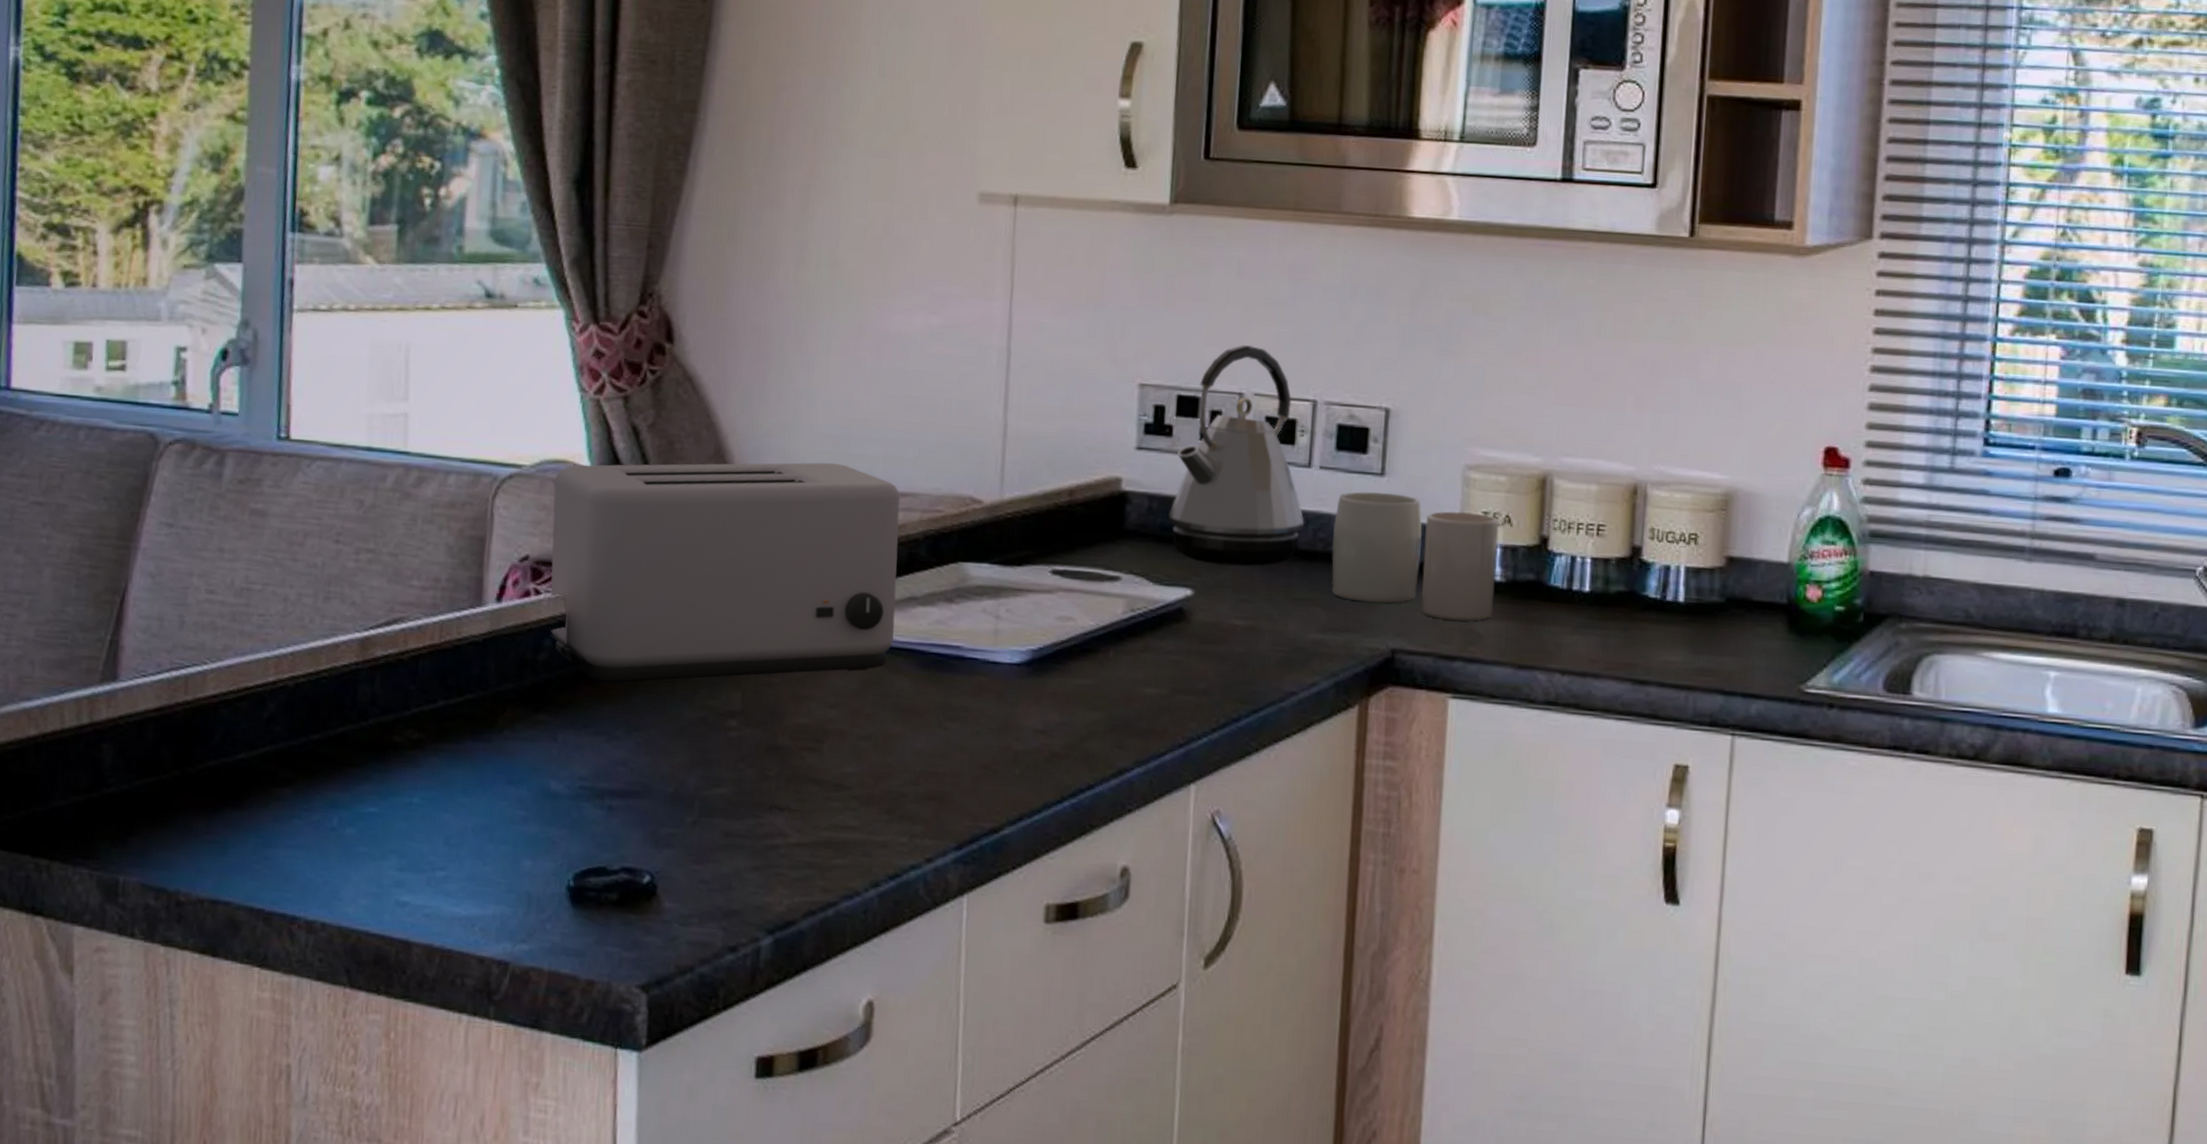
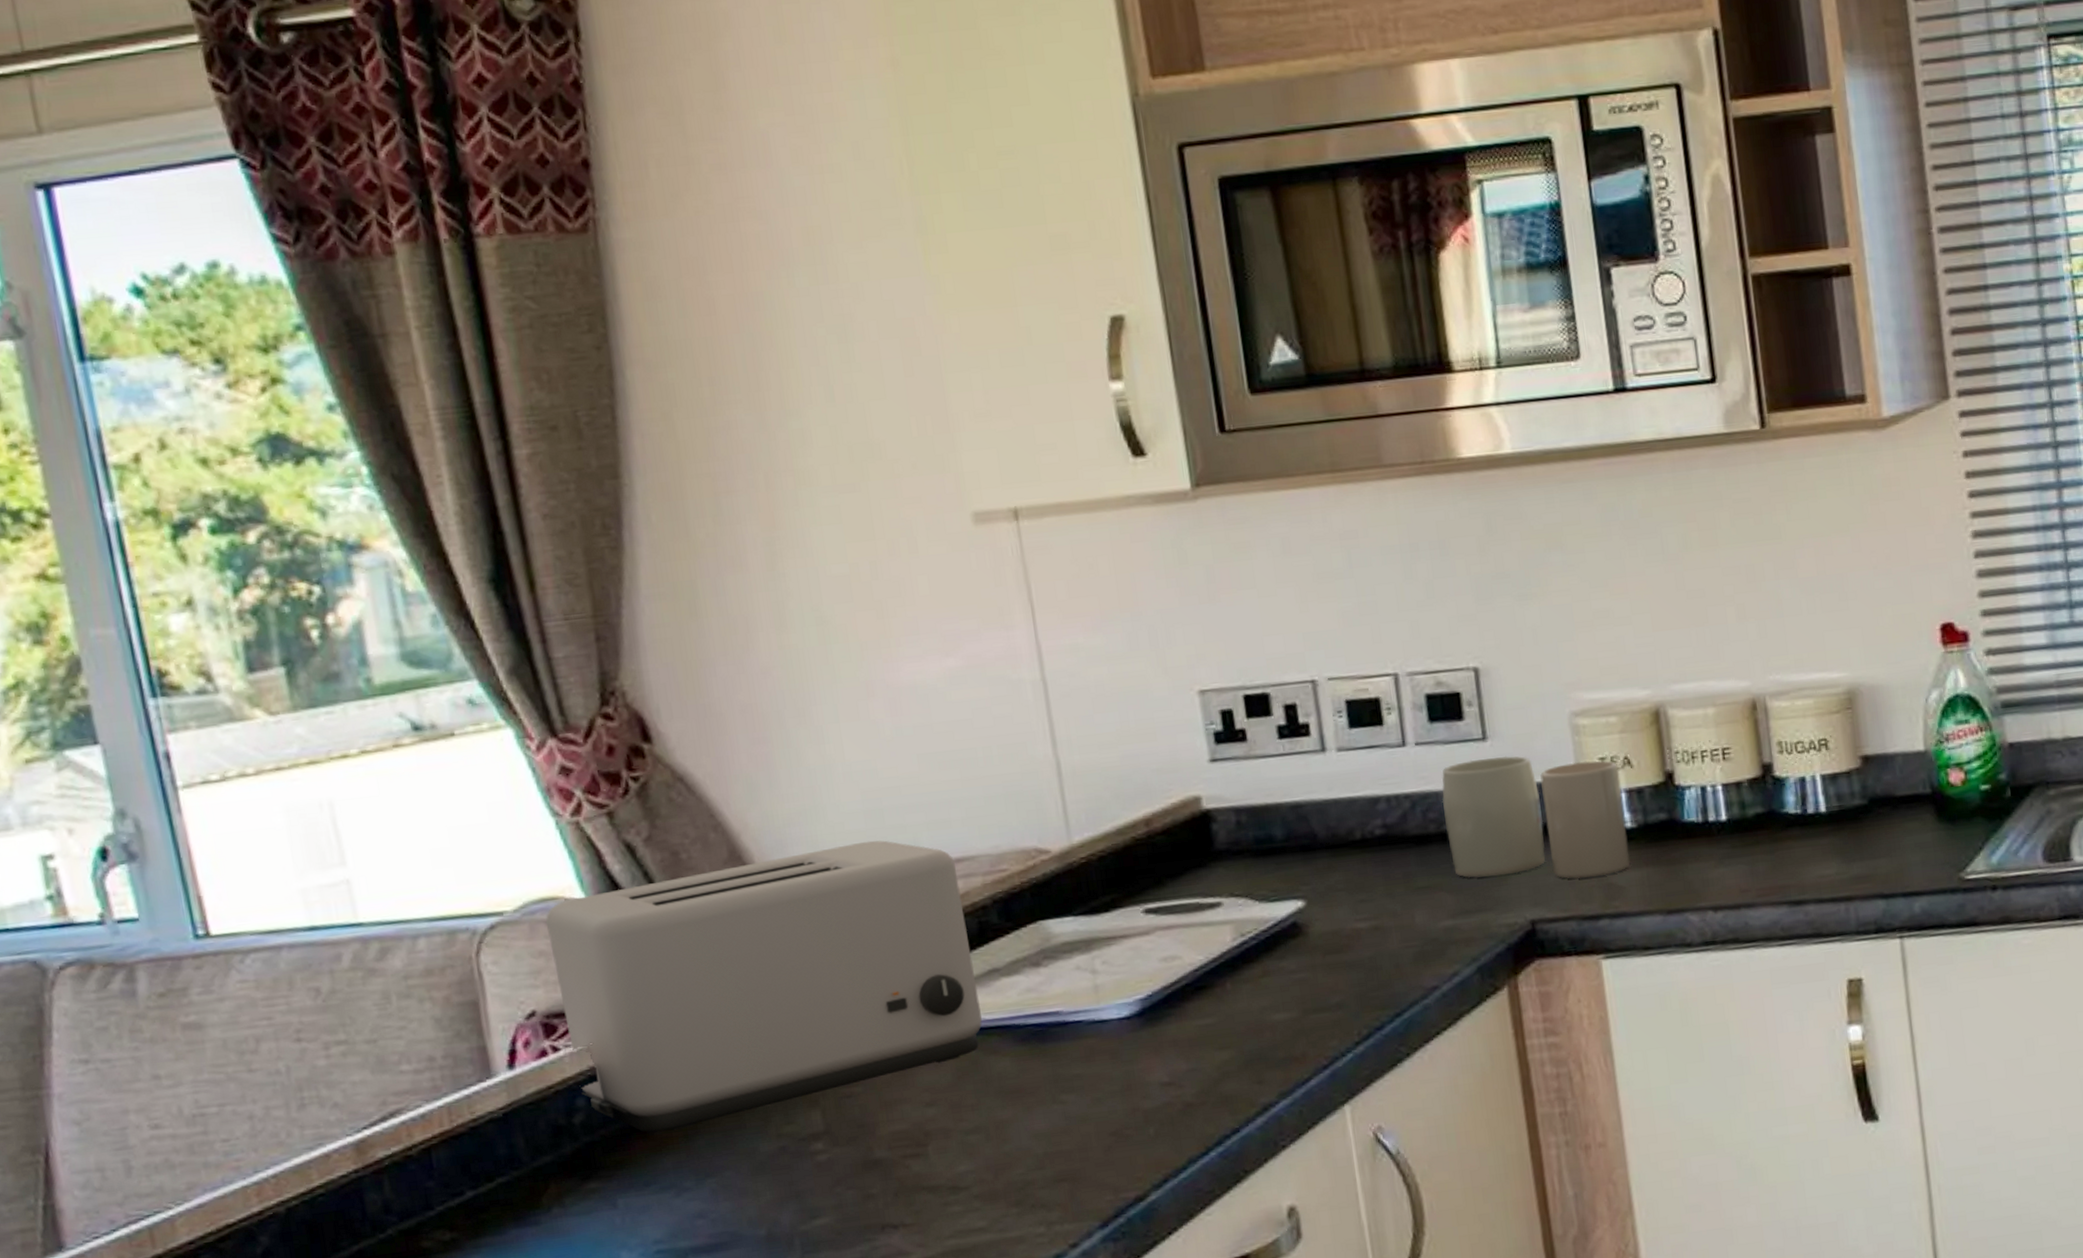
kettle: present [1167,344,1305,567] -> none [1256,627,1412,870]

